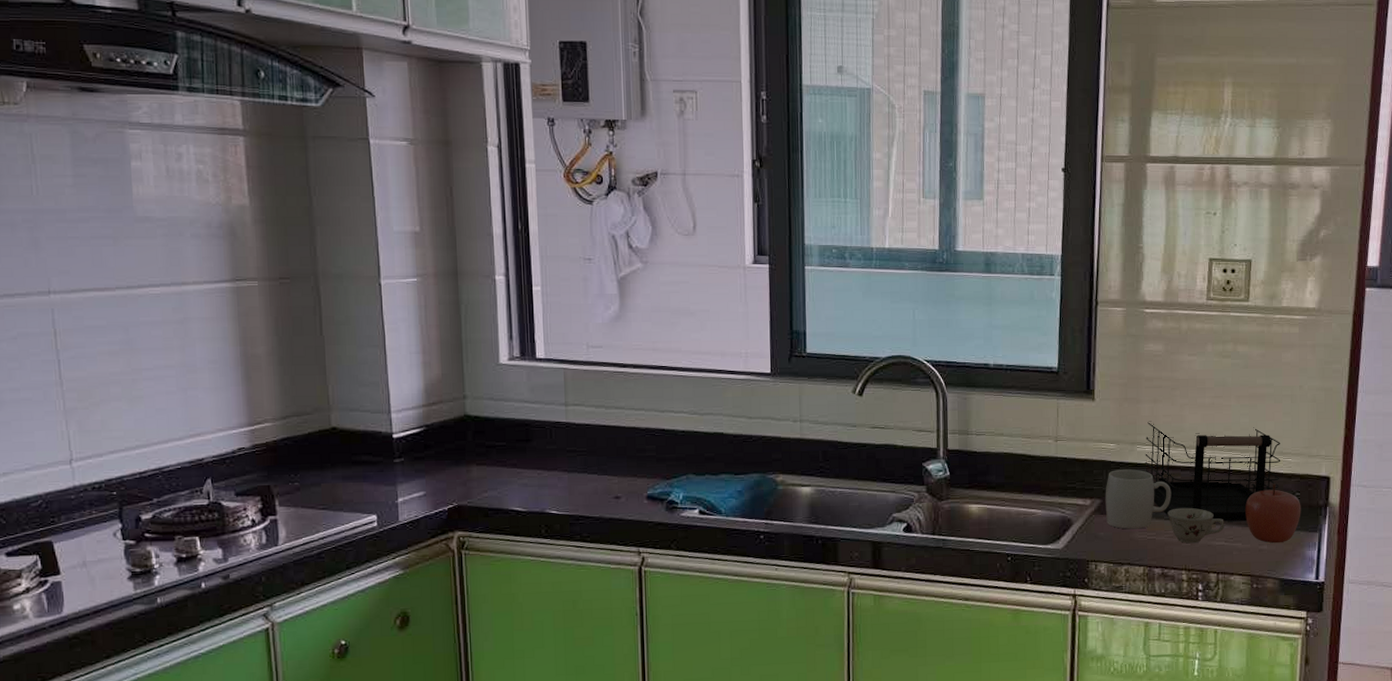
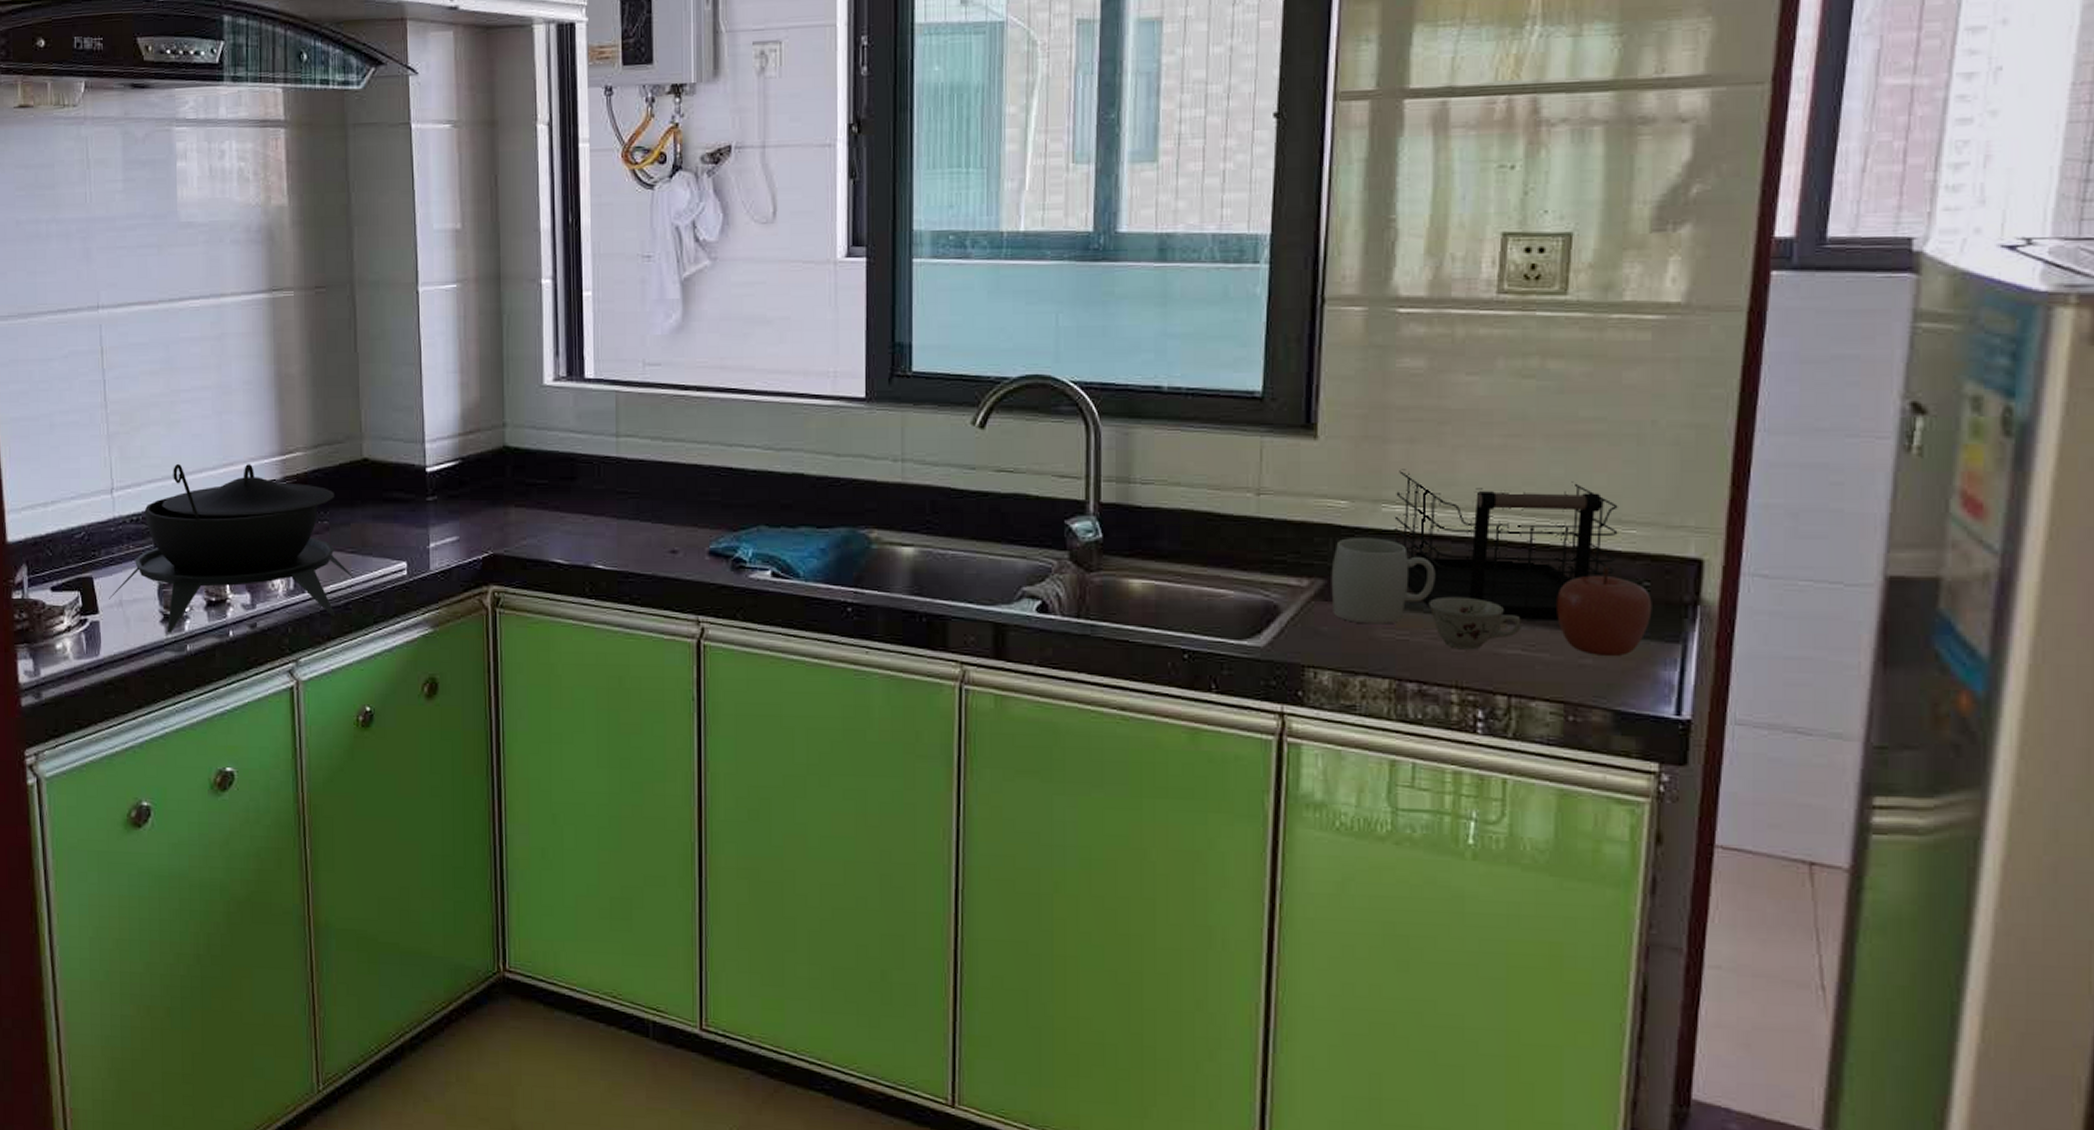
wok: none [71,434,327,589] -> present [109,463,355,633]

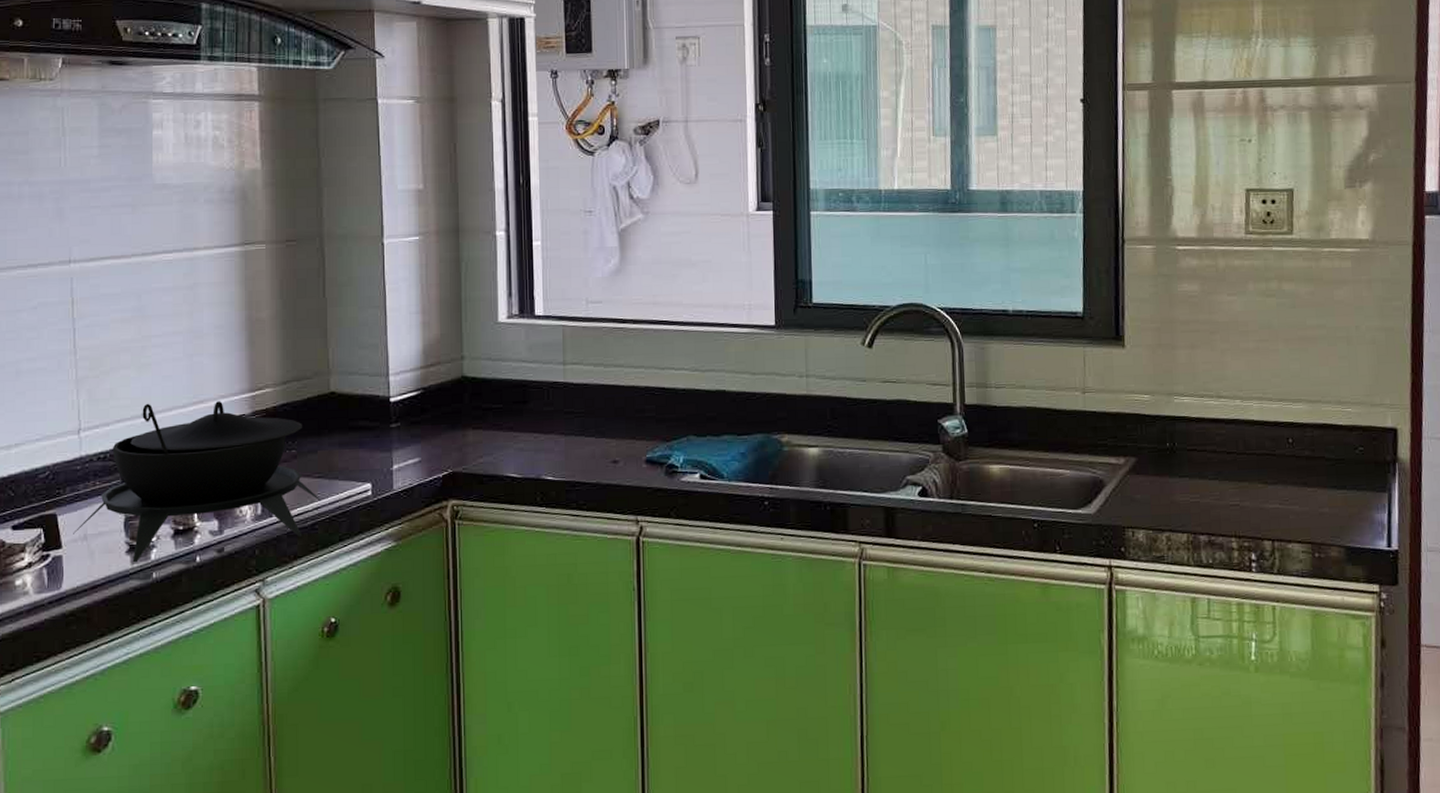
mug: present [1331,538,1436,625] -> none [1140,423,1216,491]
dish rack: present [1392,469,1618,620] -> none [1183,369,1339,481]
teacup: present [1429,596,1521,650] -> none [1212,465,1278,507]
fruit: present [1555,565,1652,657] -> none [1300,436,1366,506]

